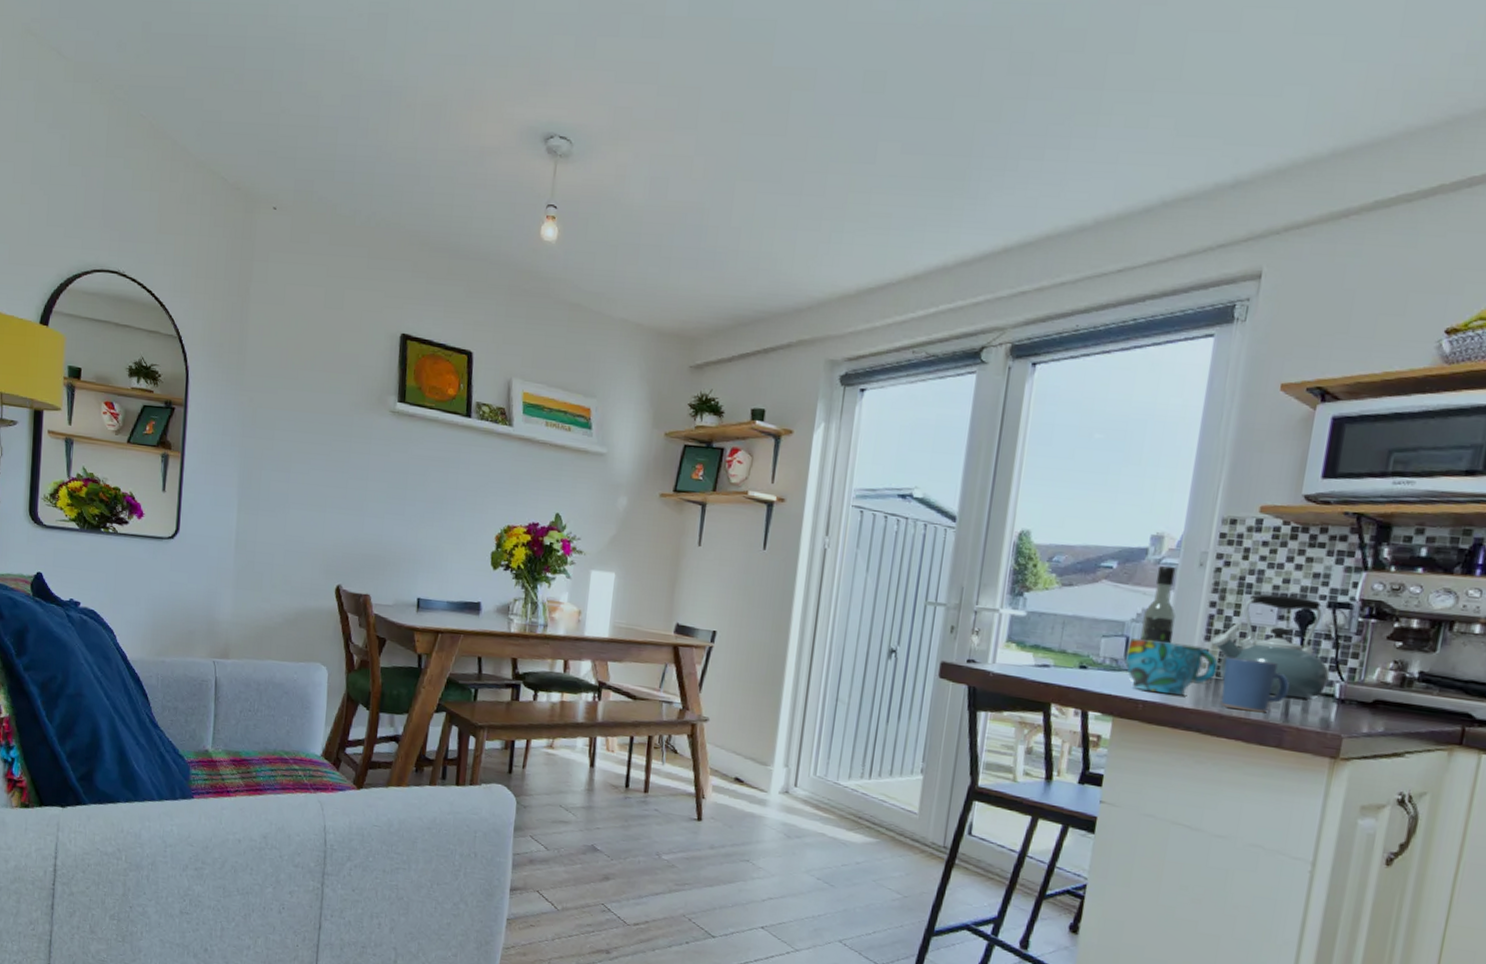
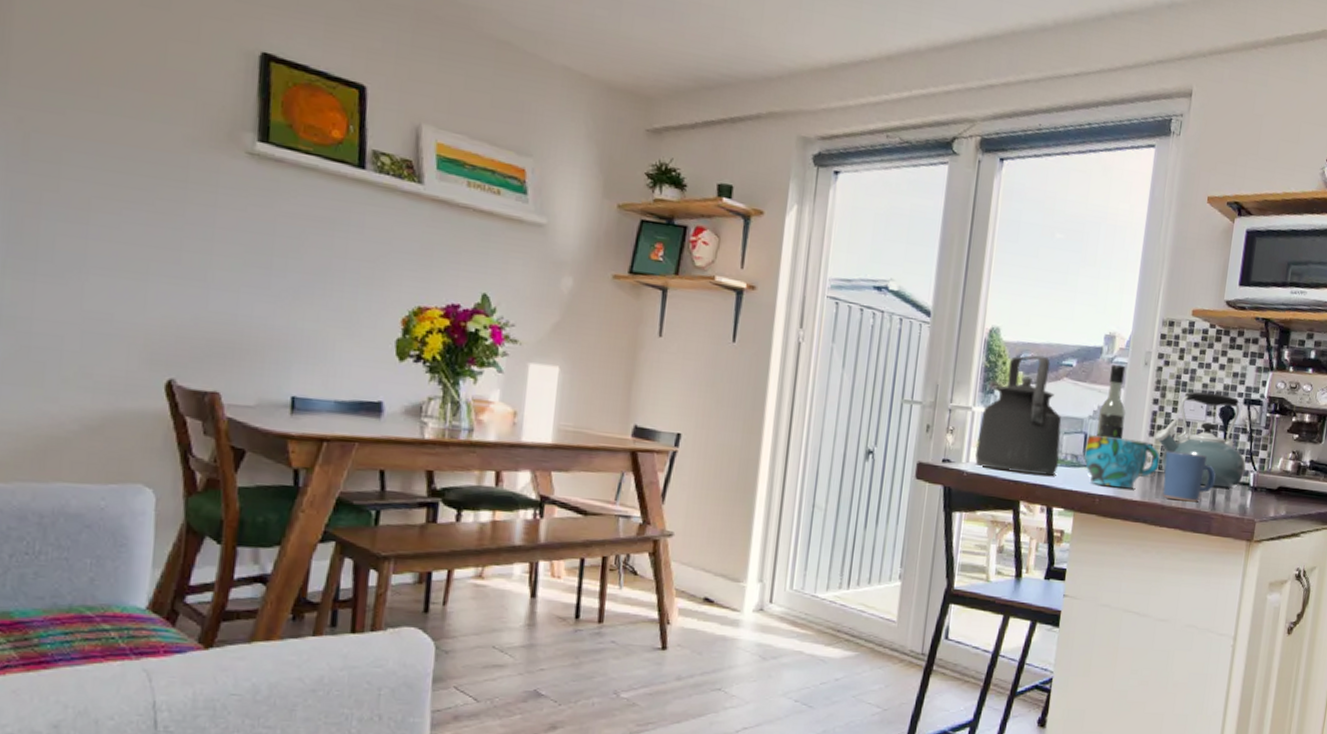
kettle: none [1002,557,1100,679] -> present [975,355,1062,476]

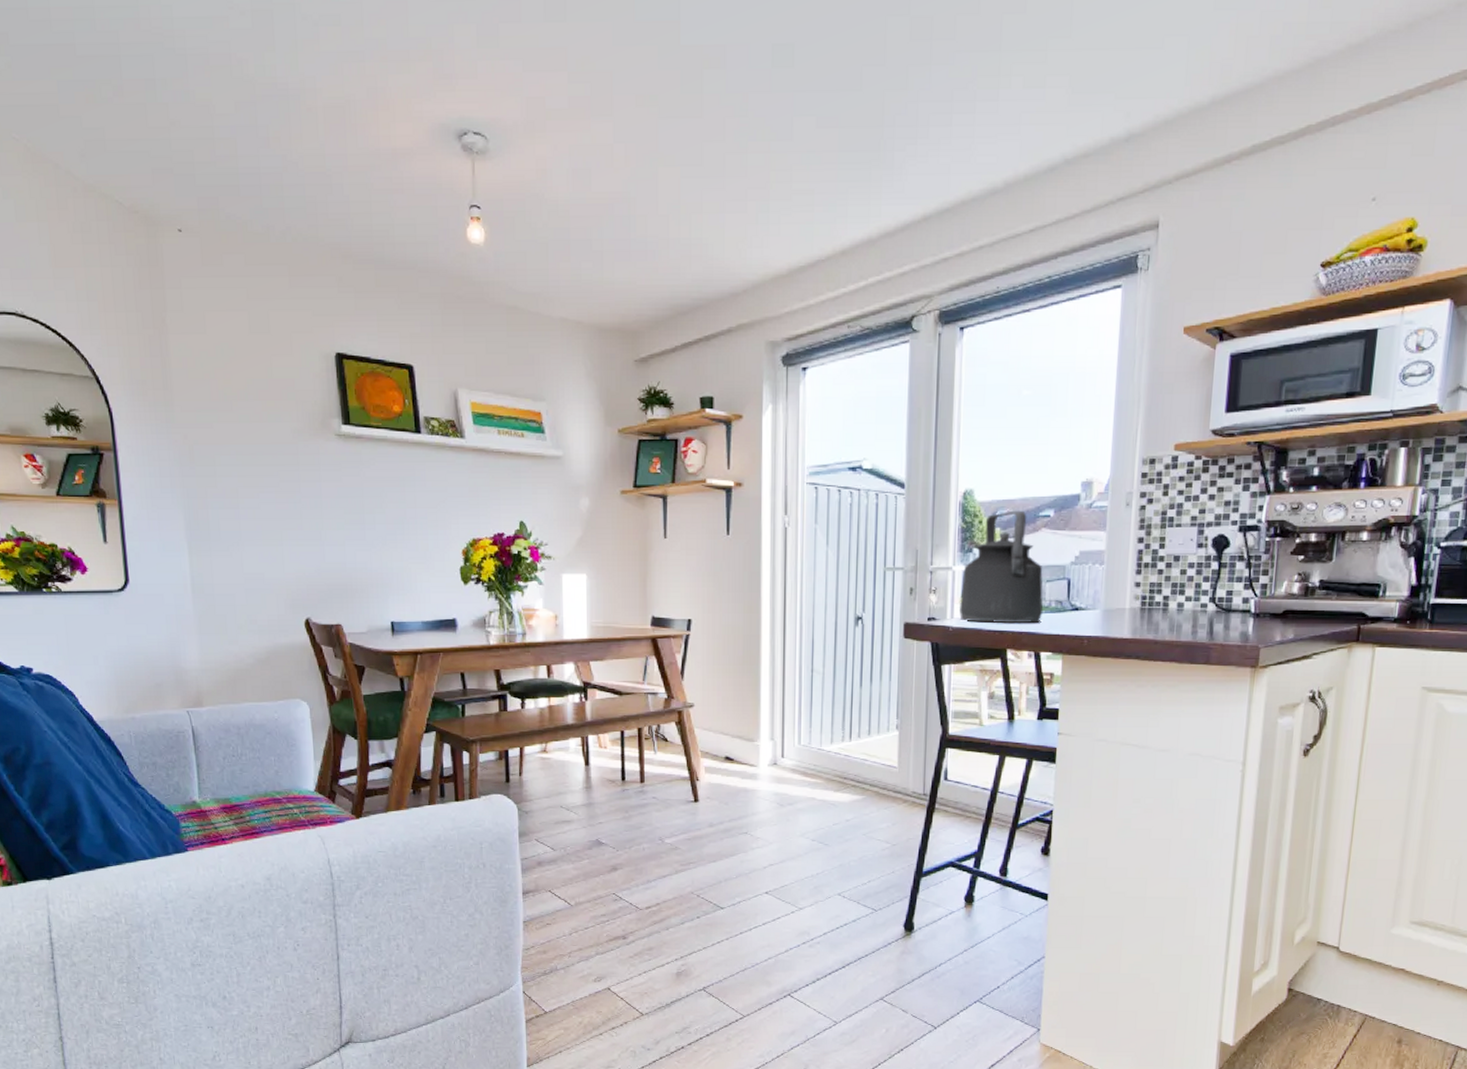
cup: present [1083,433,1161,489] -> none [1068,579,1150,628]
bottle: present [1096,364,1126,440] -> none [1080,509,1109,581]
kettle: present [1155,391,1246,488] -> none [1142,524,1245,617]
mug: present [1162,450,1216,502] -> none [1154,587,1213,634]

